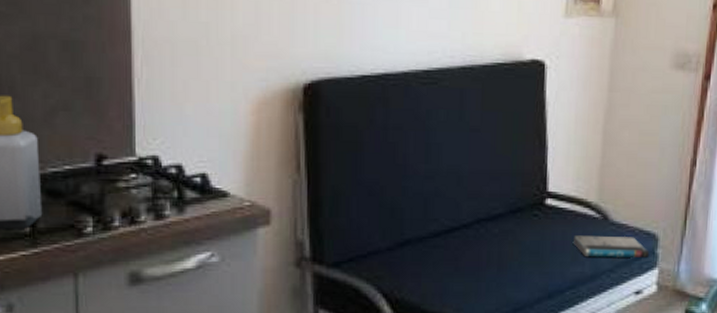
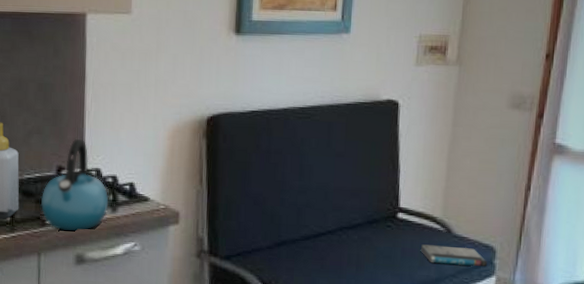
kettle: none [74,116,173,242] -> present [40,138,109,232]

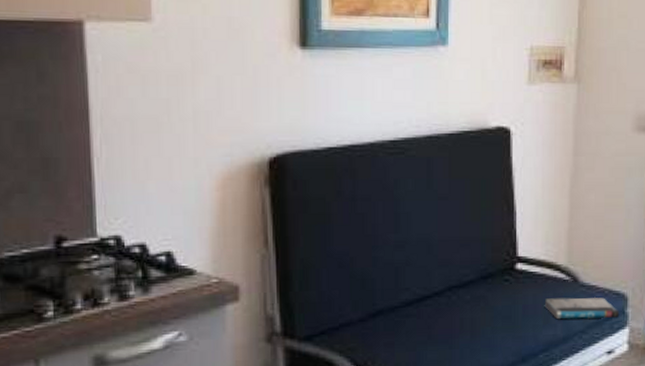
kettle: present [40,138,109,232] -> none [32,196,137,326]

